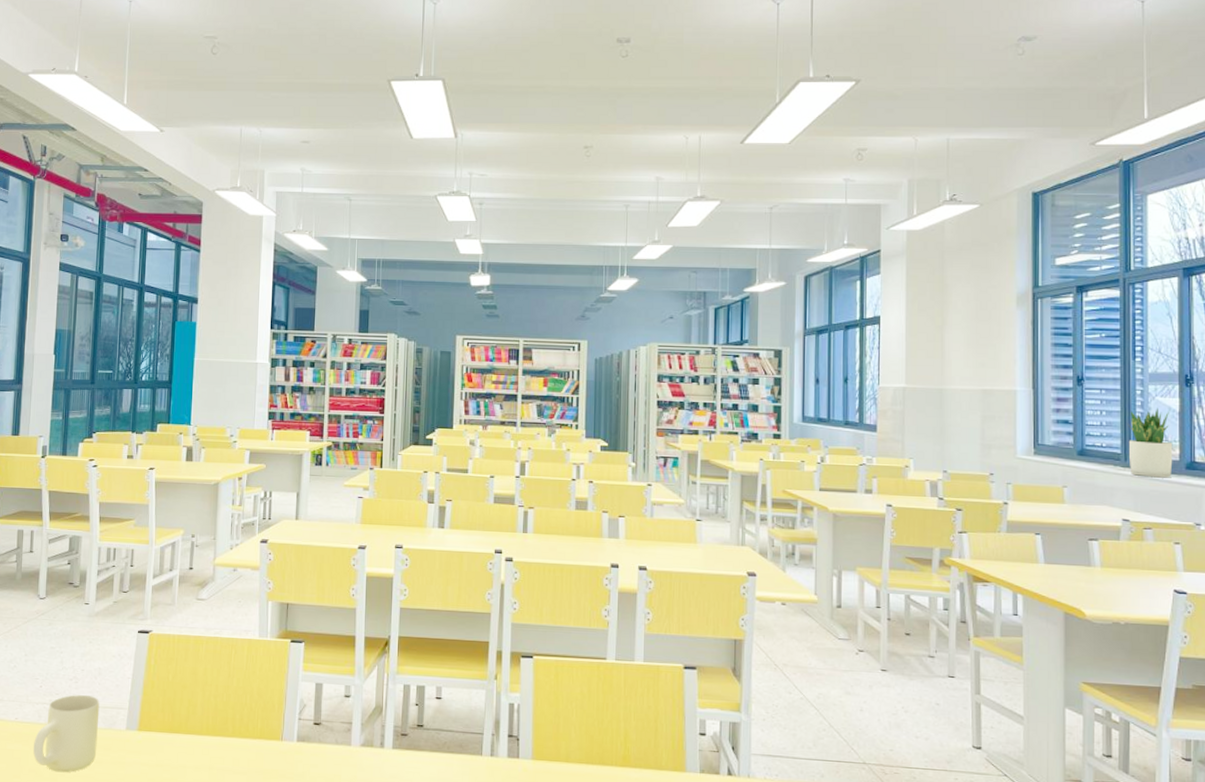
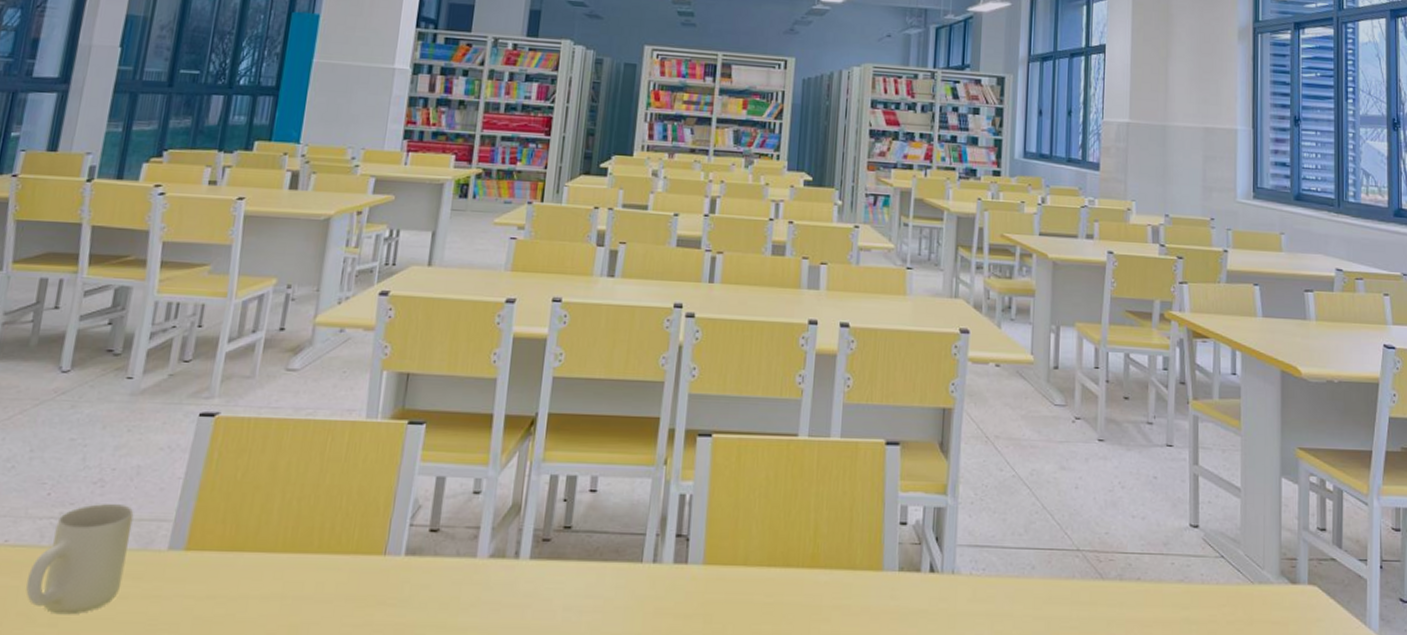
planter: present [1127,408,1173,478] -> none [1340,152,1382,226]

